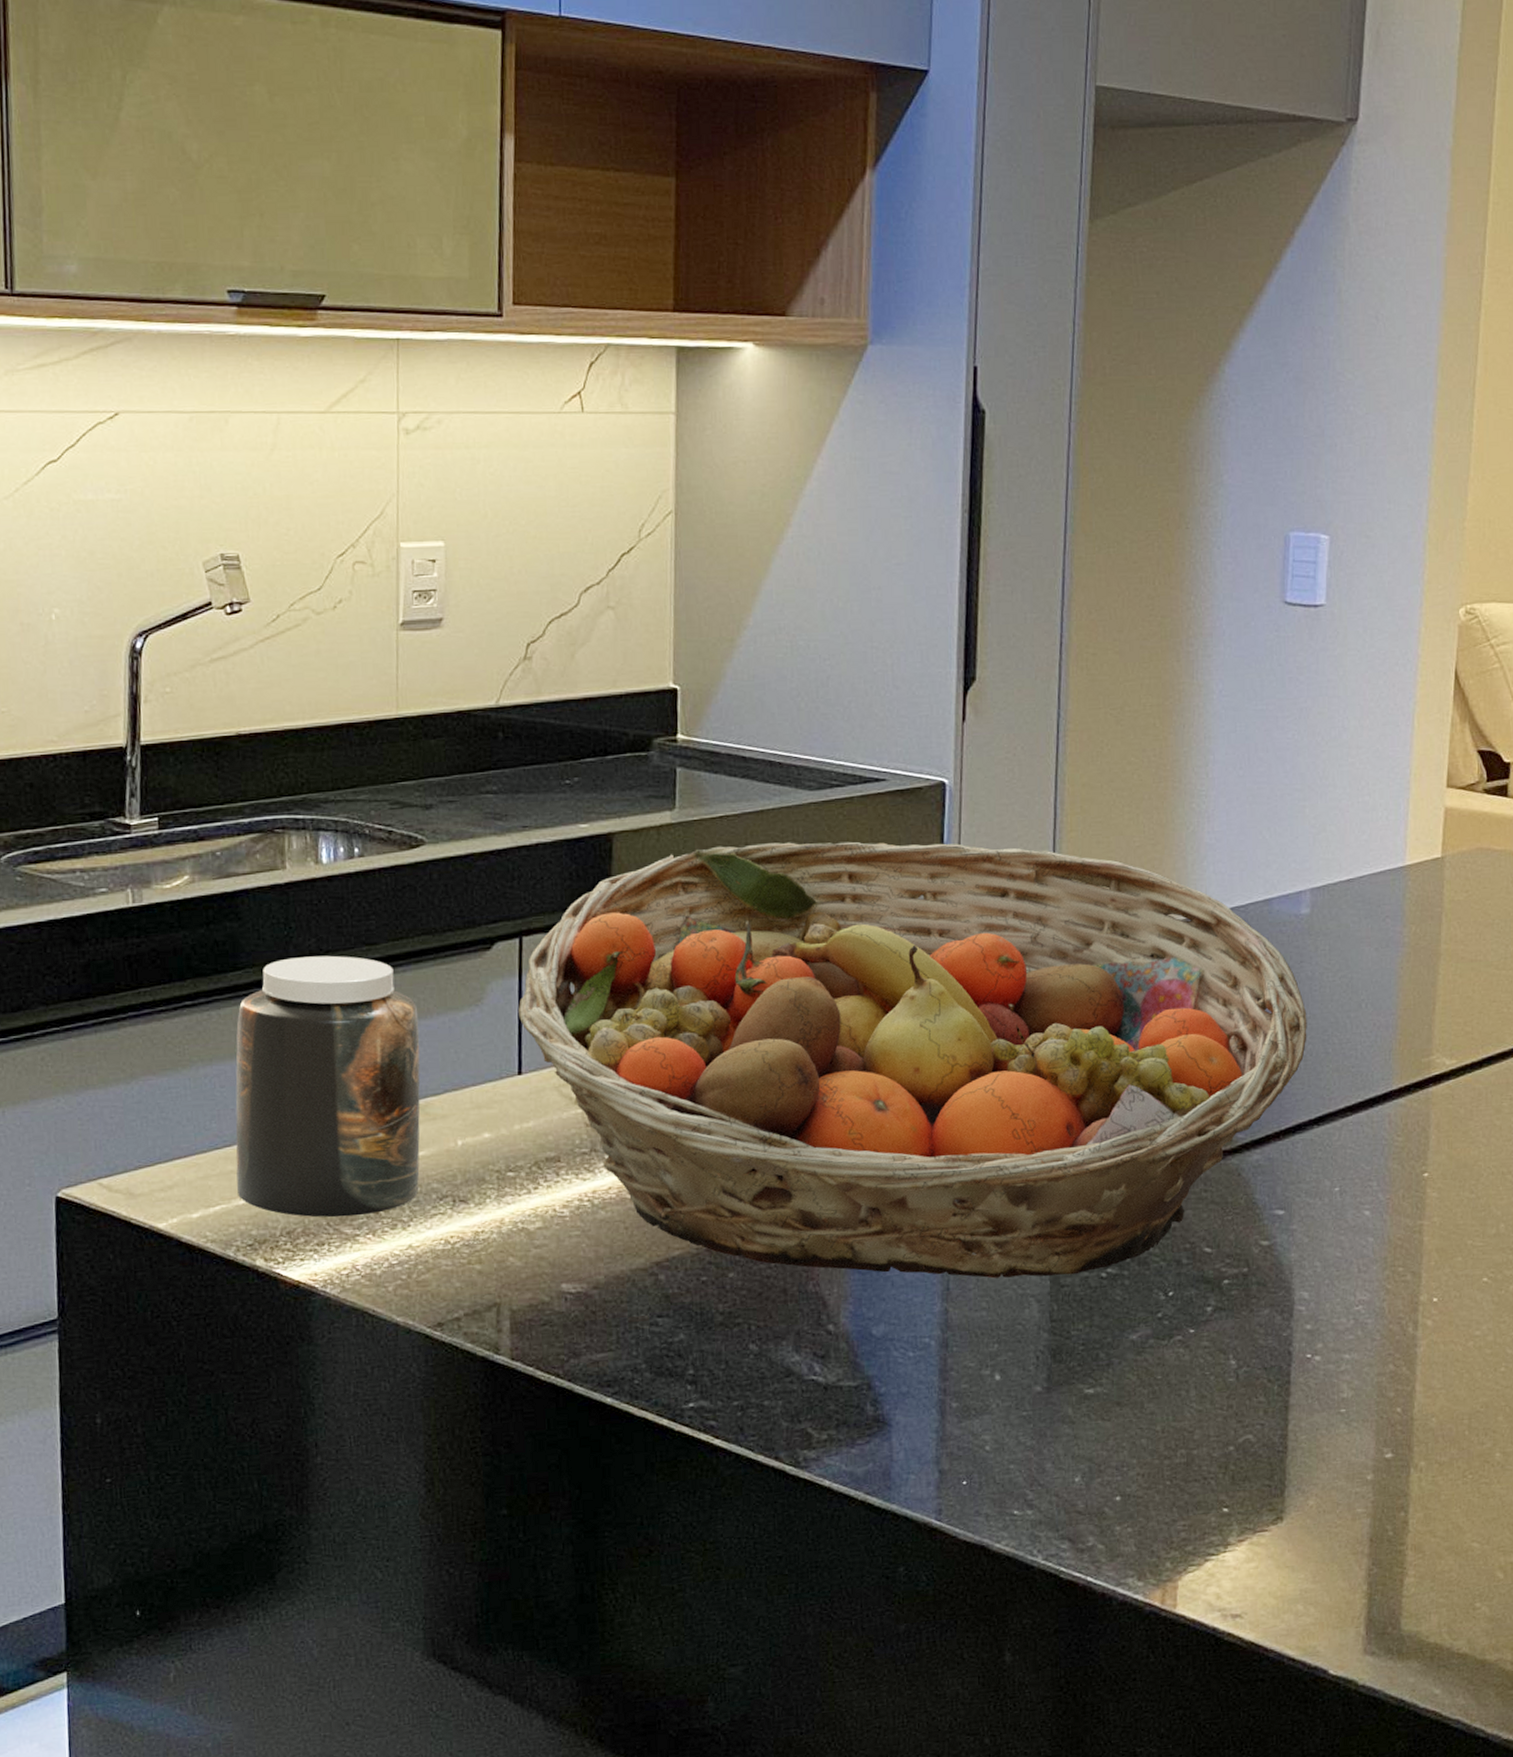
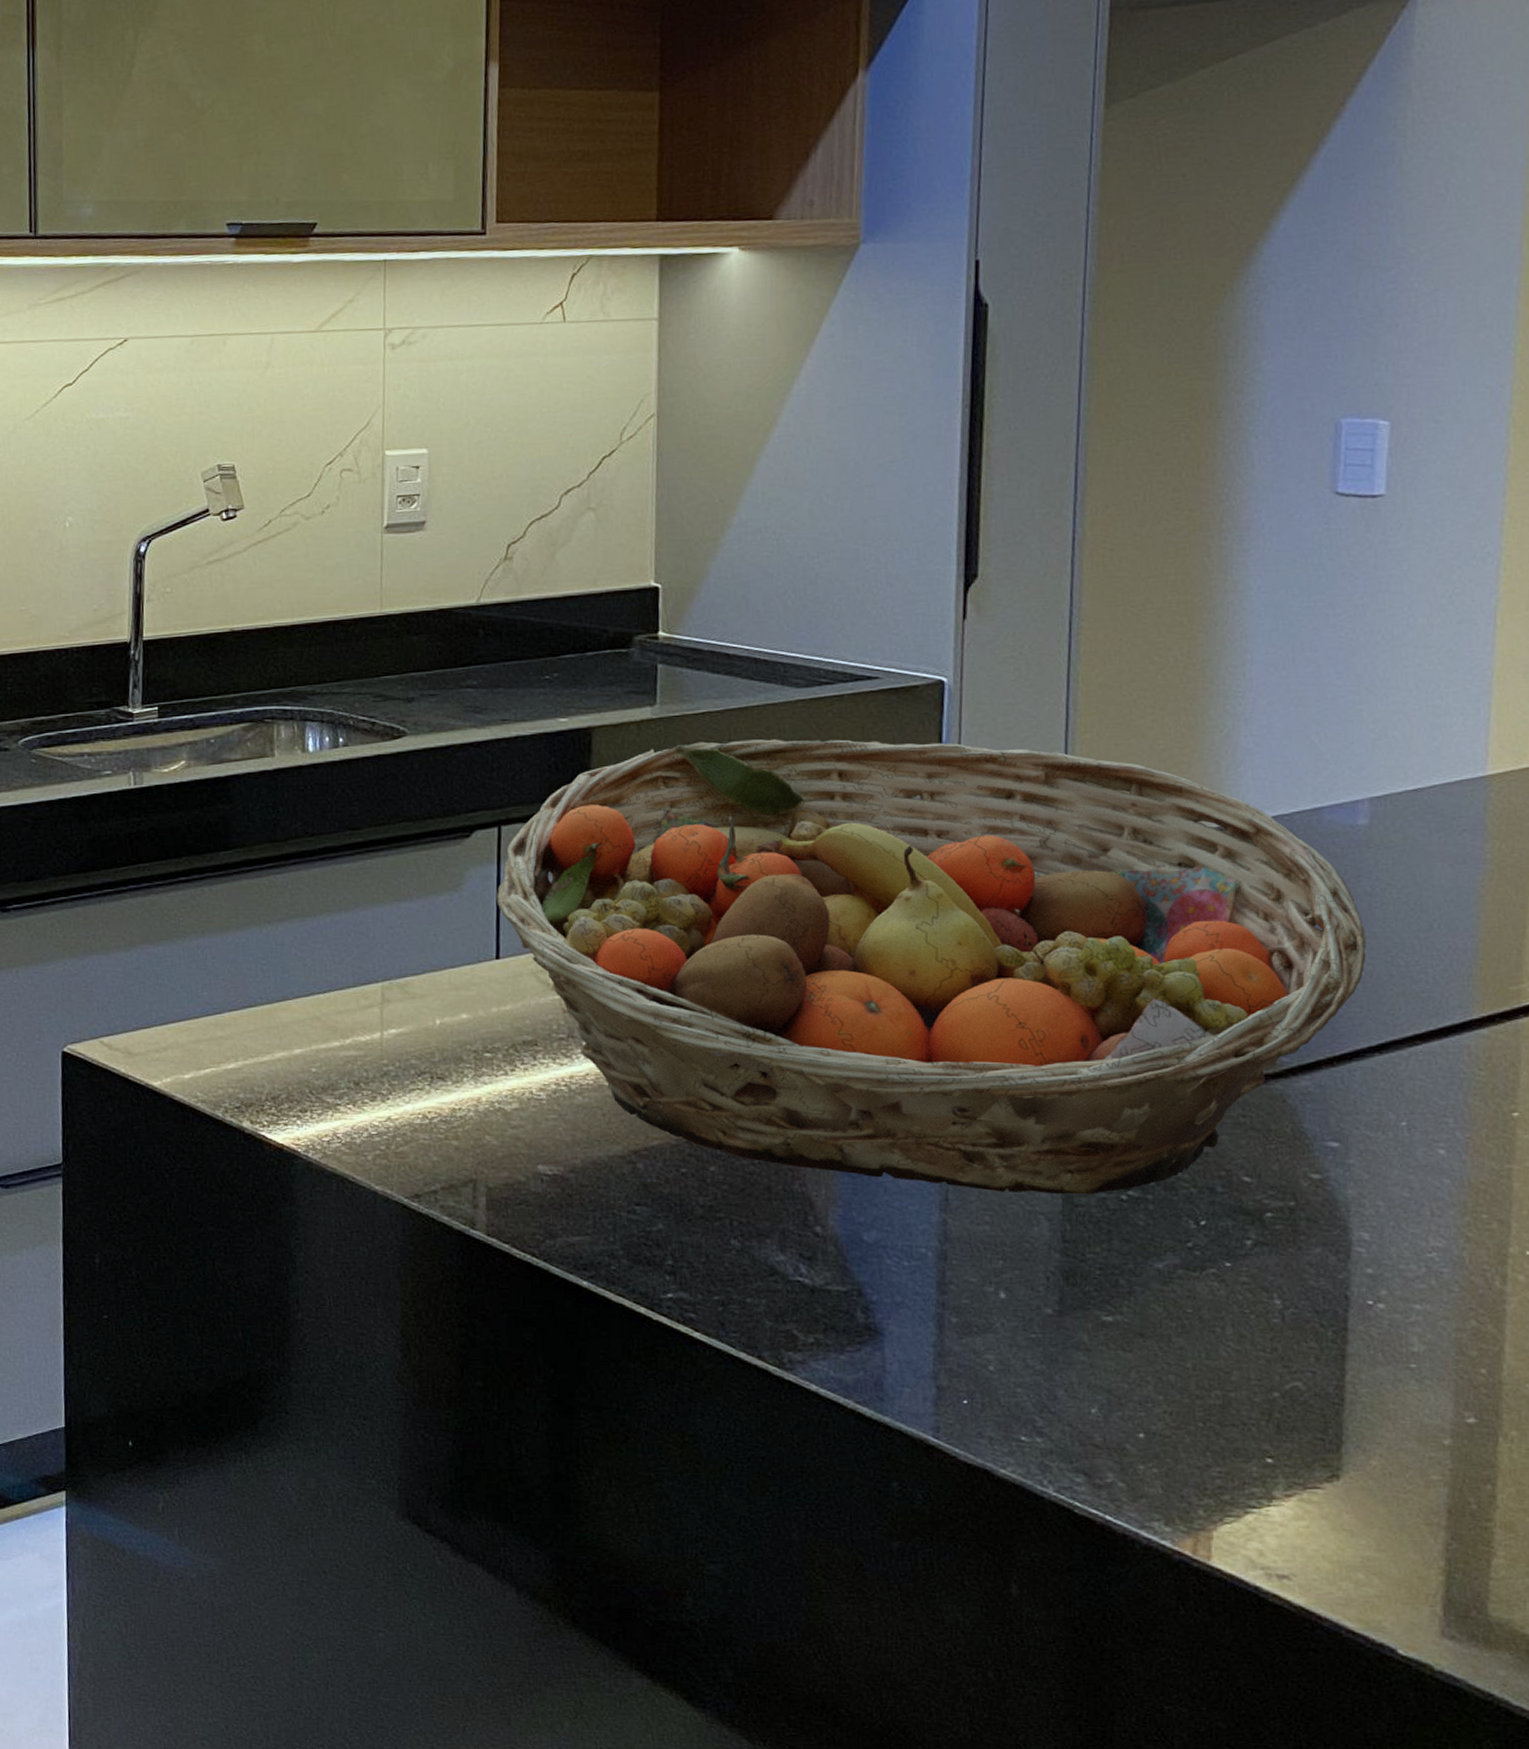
jar: present [235,955,420,1218] -> none [225,838,400,1087]

